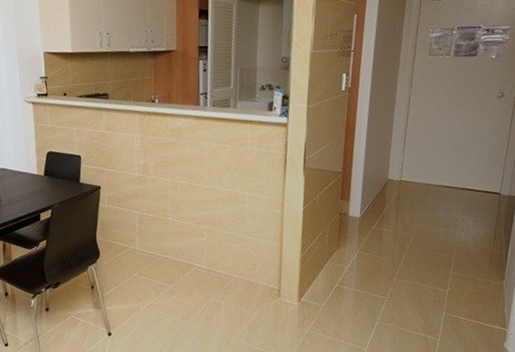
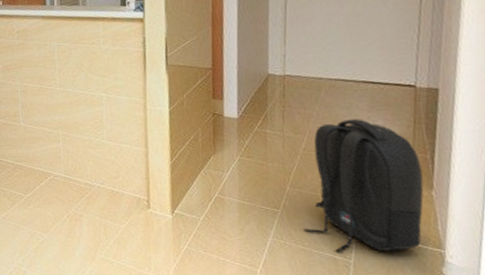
backpack: none [404,220,498,332] -> present [303,119,424,252]

